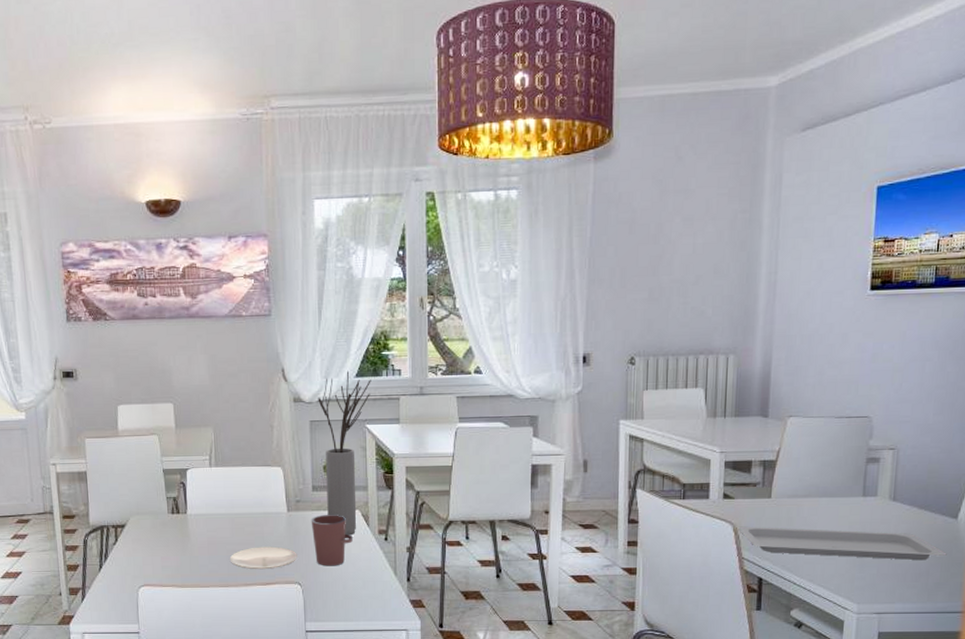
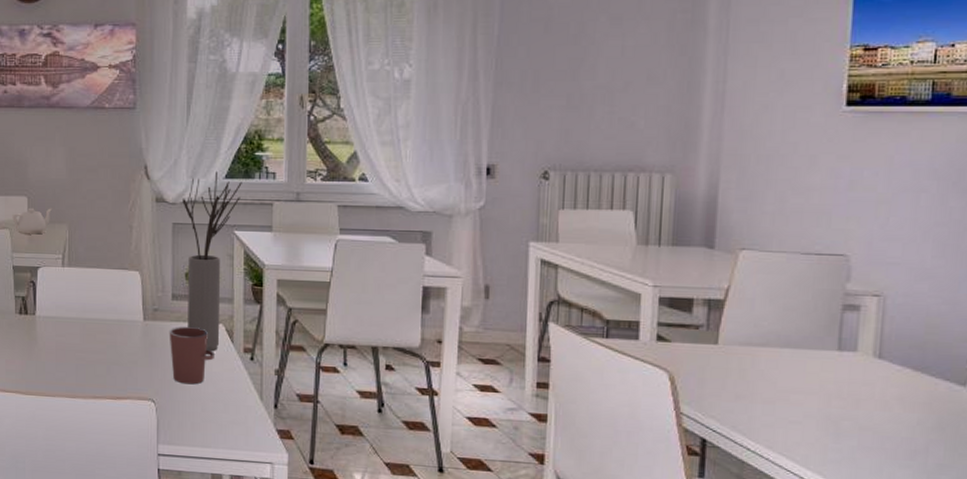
teapot: none [160,413,198,439] -> present [12,207,53,235]
plate: present [229,546,297,570] -> none [78,356,152,383]
serving tray: present [737,526,947,561] -> none [674,375,953,435]

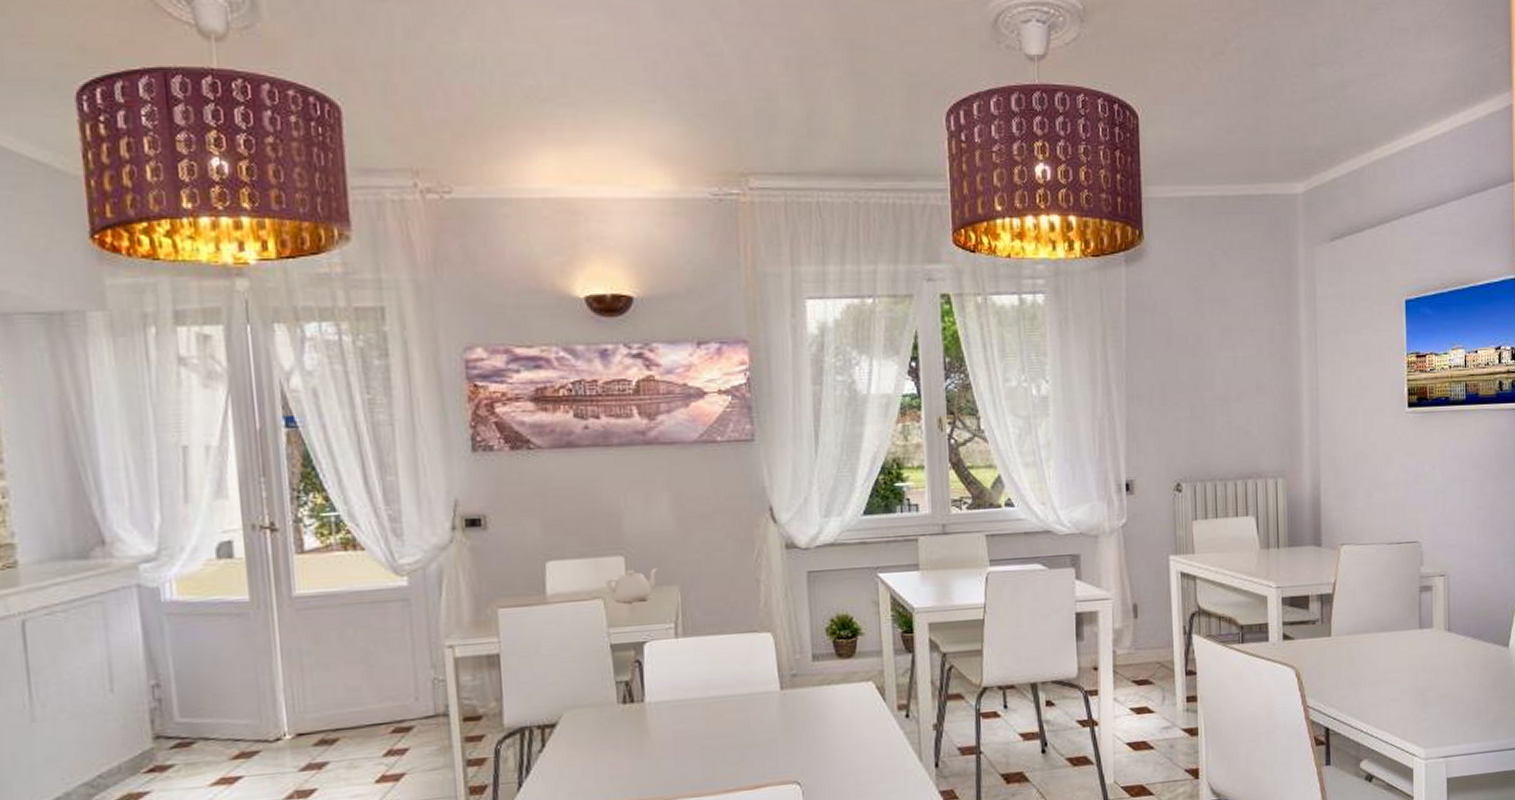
cup: present [169,326,214,385] -> none [811,688,866,757]
vase: present [182,172,242,352] -> none [817,508,883,715]

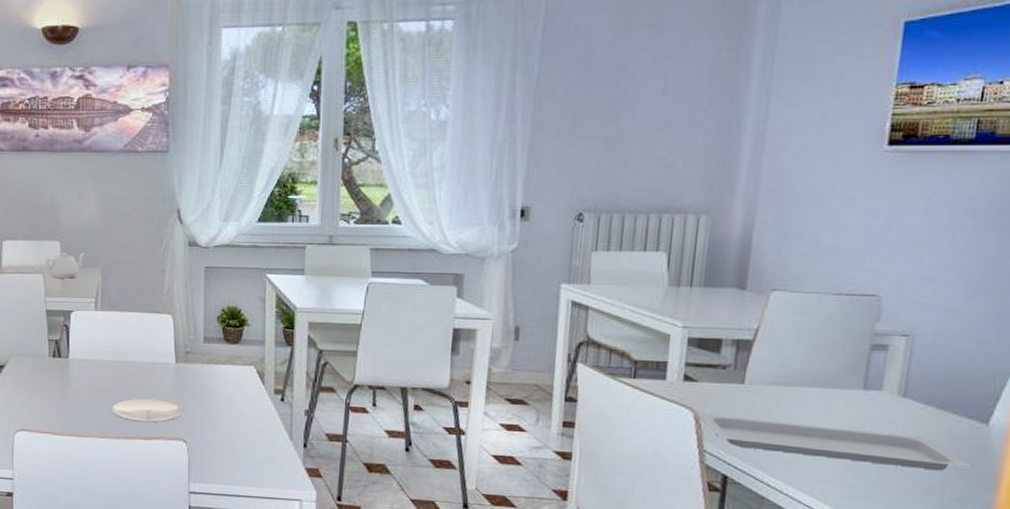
plate: none [704,736,795,770] -> present [111,398,184,423]
serving tray: none [1300,665,1503,698] -> present [699,414,972,471]

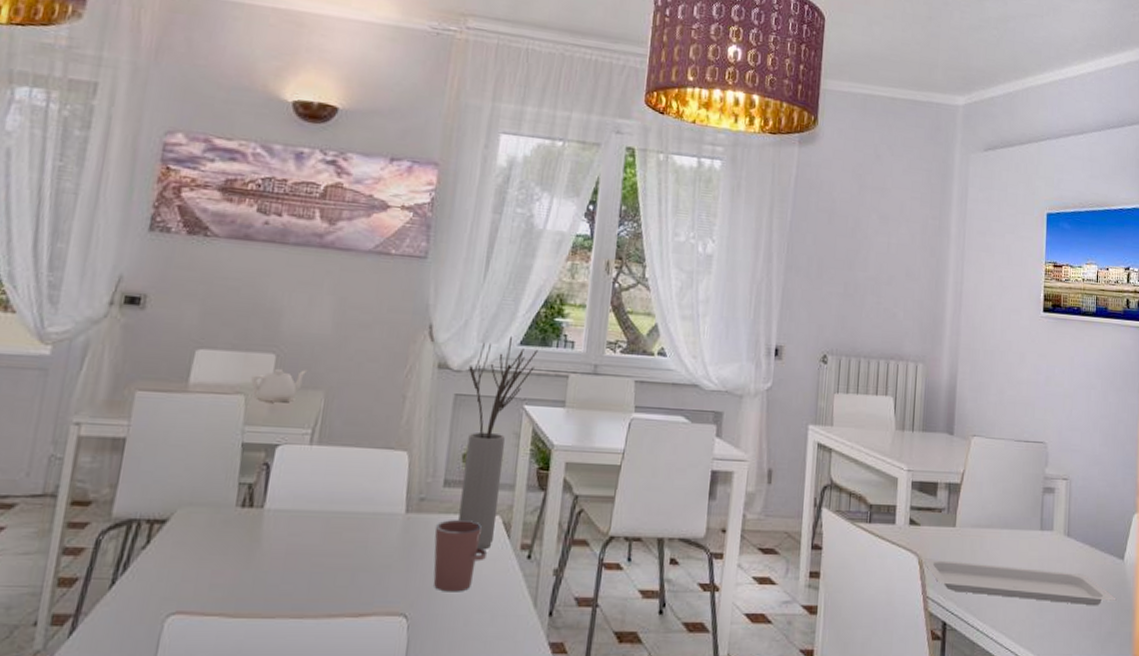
plate: present [111,398,184,423] -> none [312,560,409,594]
cup: none [200,368,245,425] -> present [433,519,487,592]
vase: none [215,215,275,393] -> present [458,337,538,550]

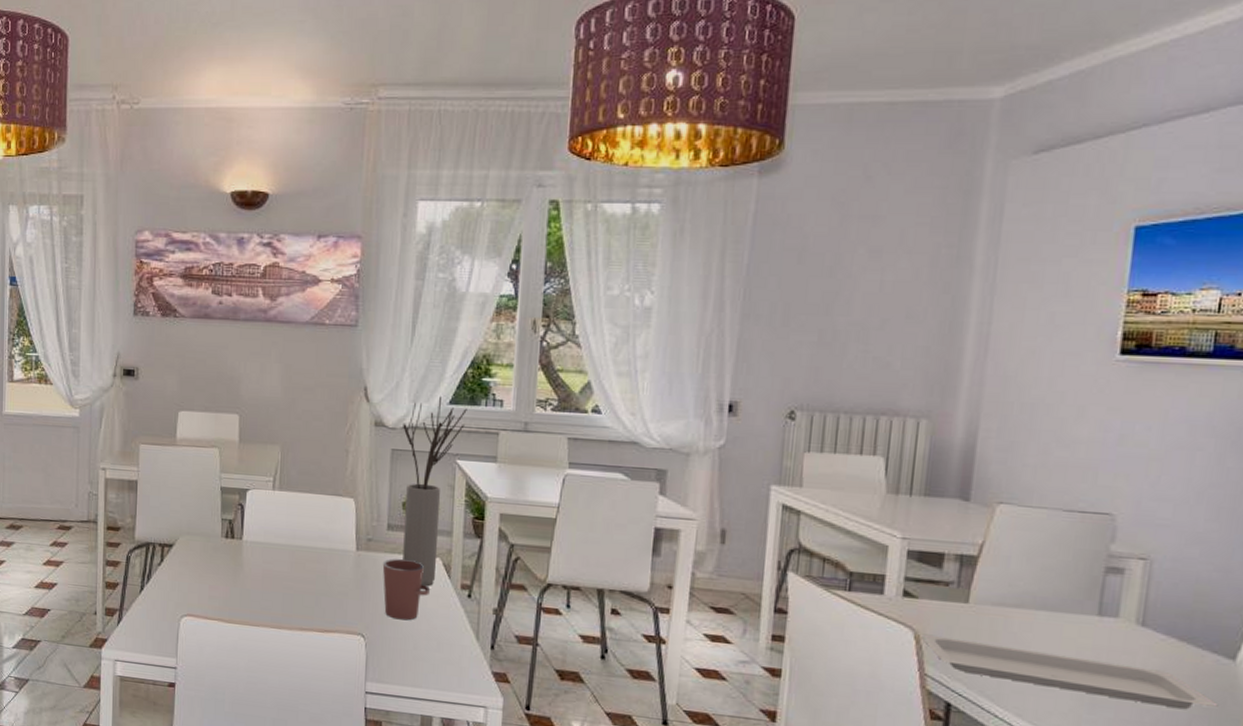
teapot: present [251,368,308,403] -> none [222,426,265,455]

